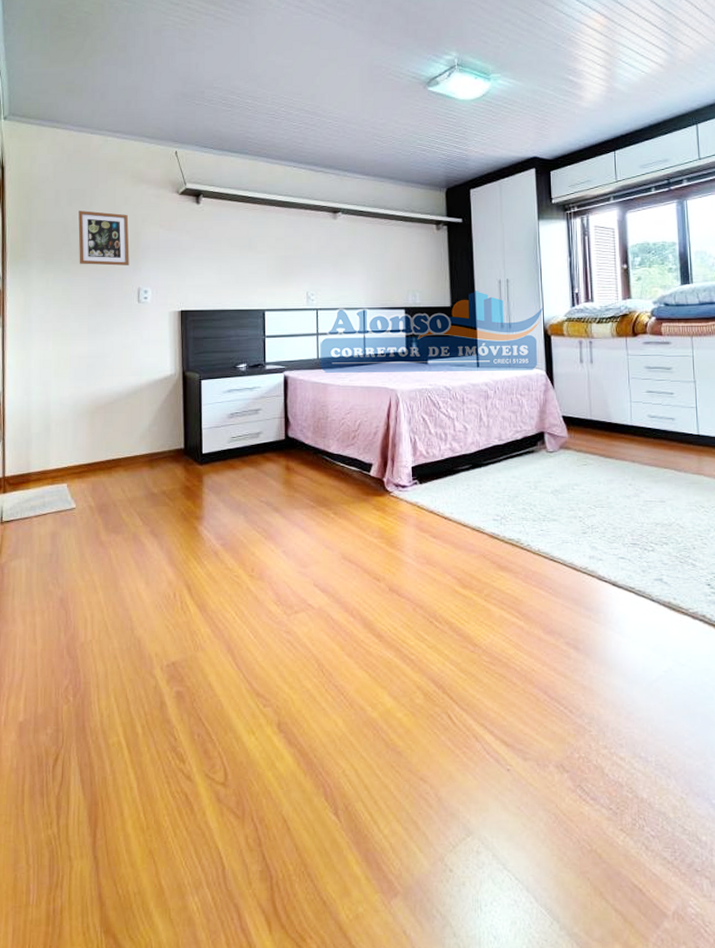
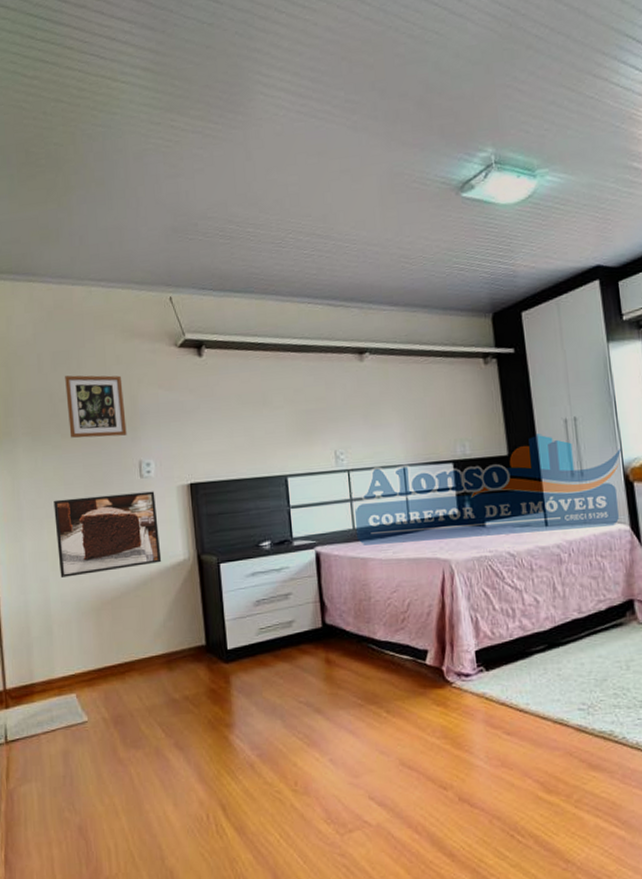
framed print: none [60,315,151,383] -> present [54,491,162,577]

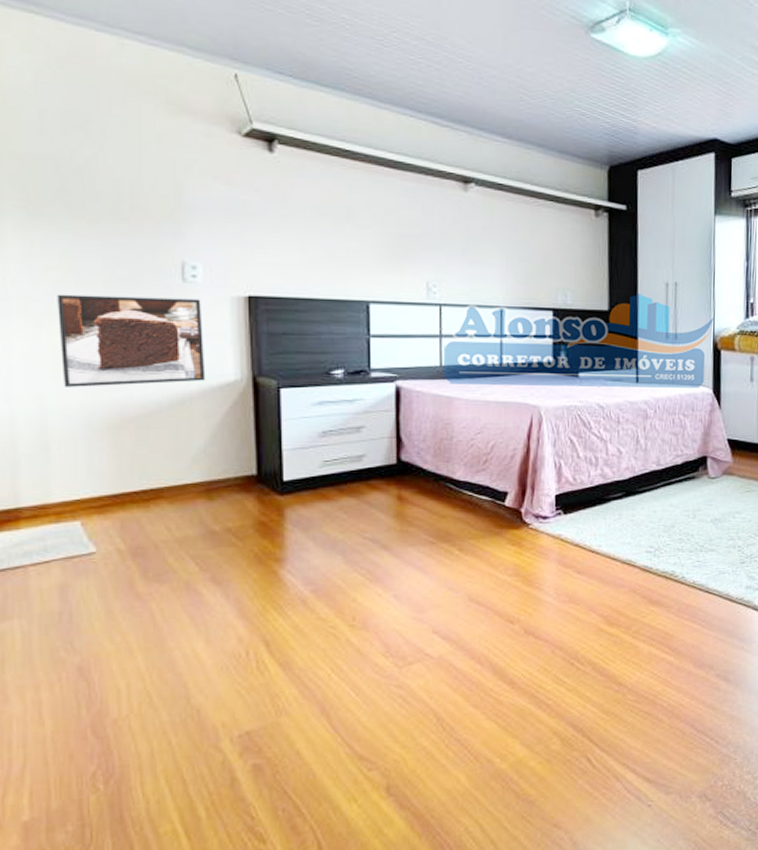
picture frame: present [65,375,127,438] -> none [80,144,167,229]

